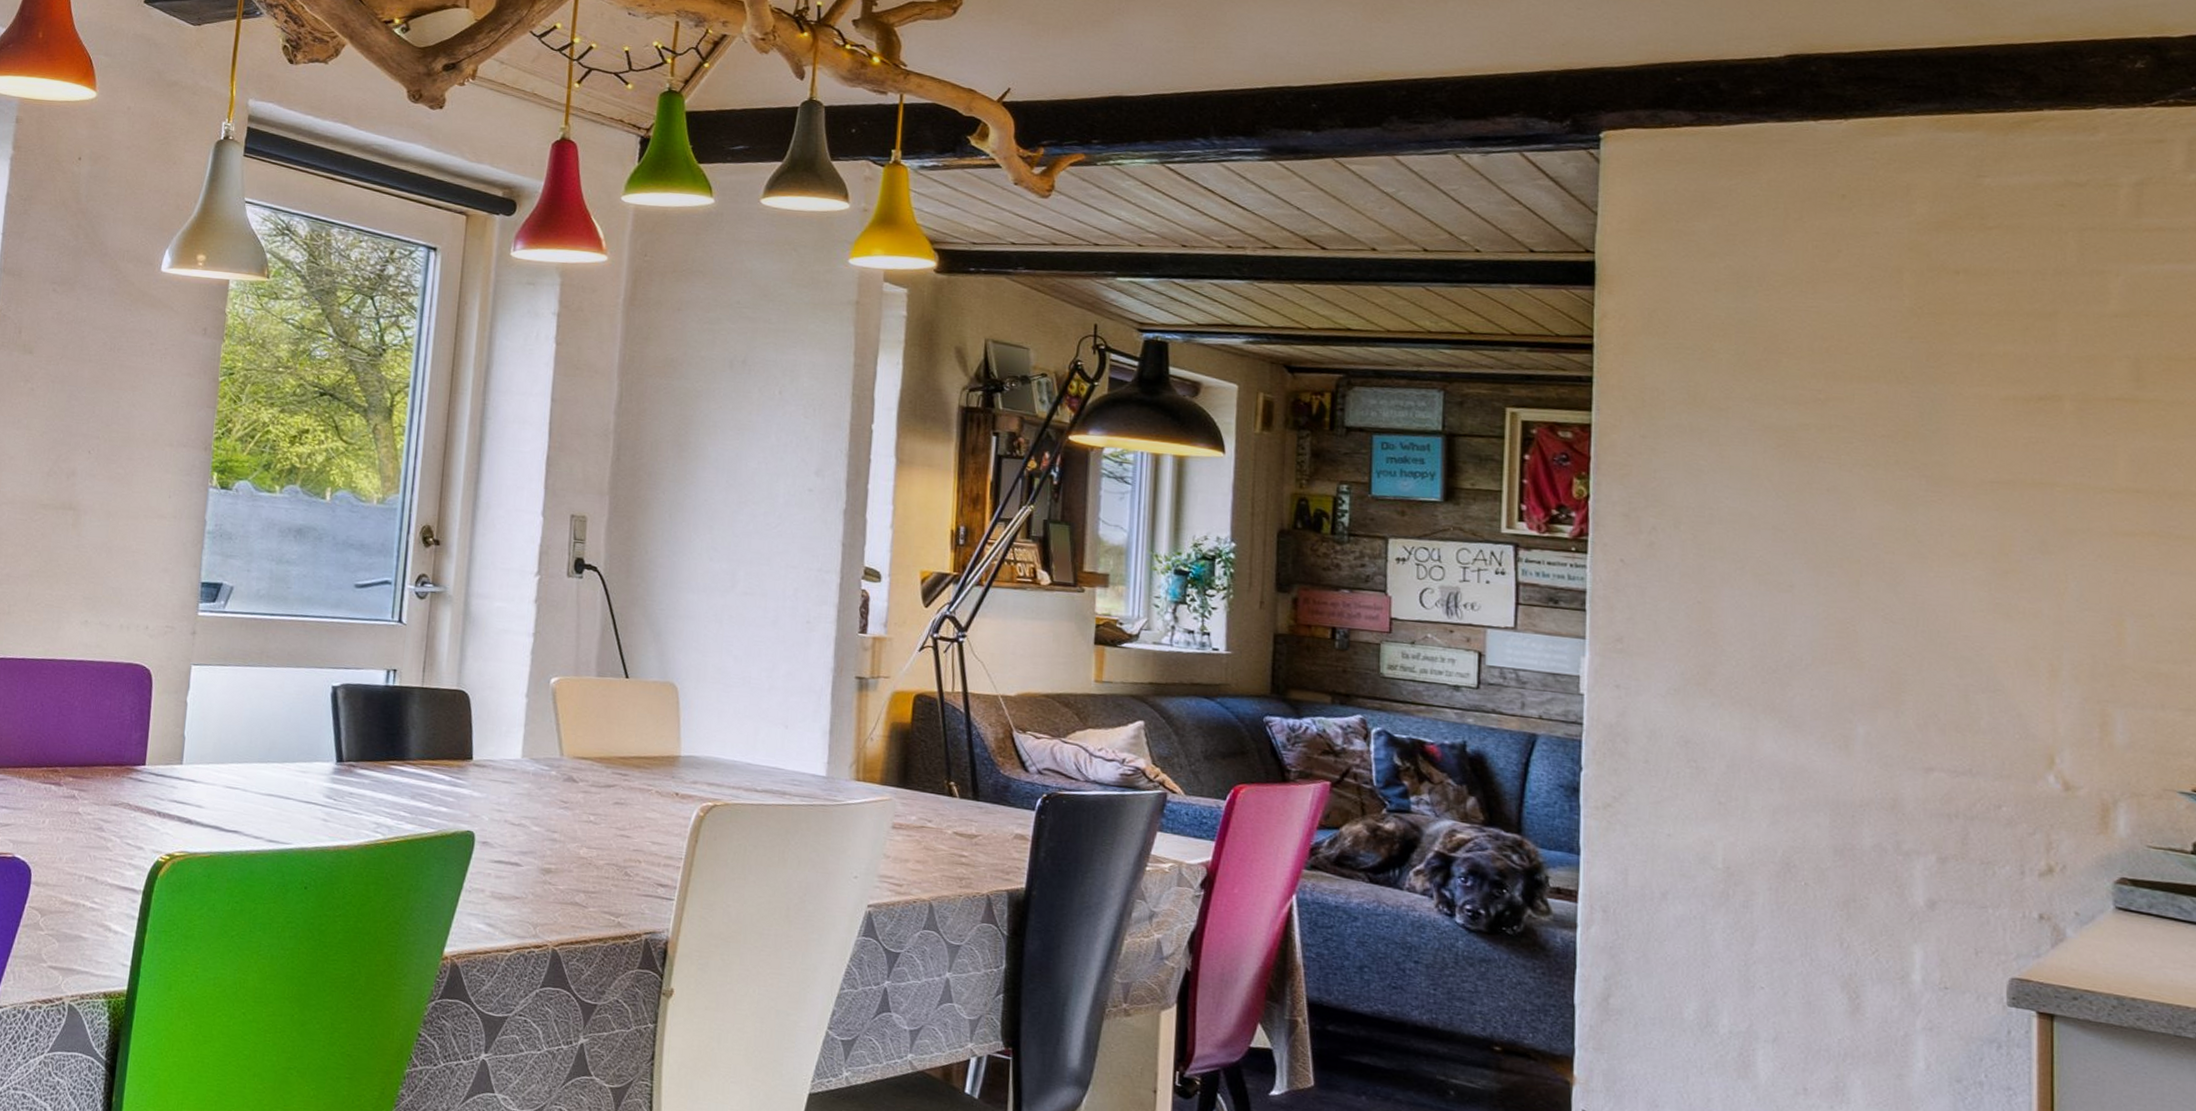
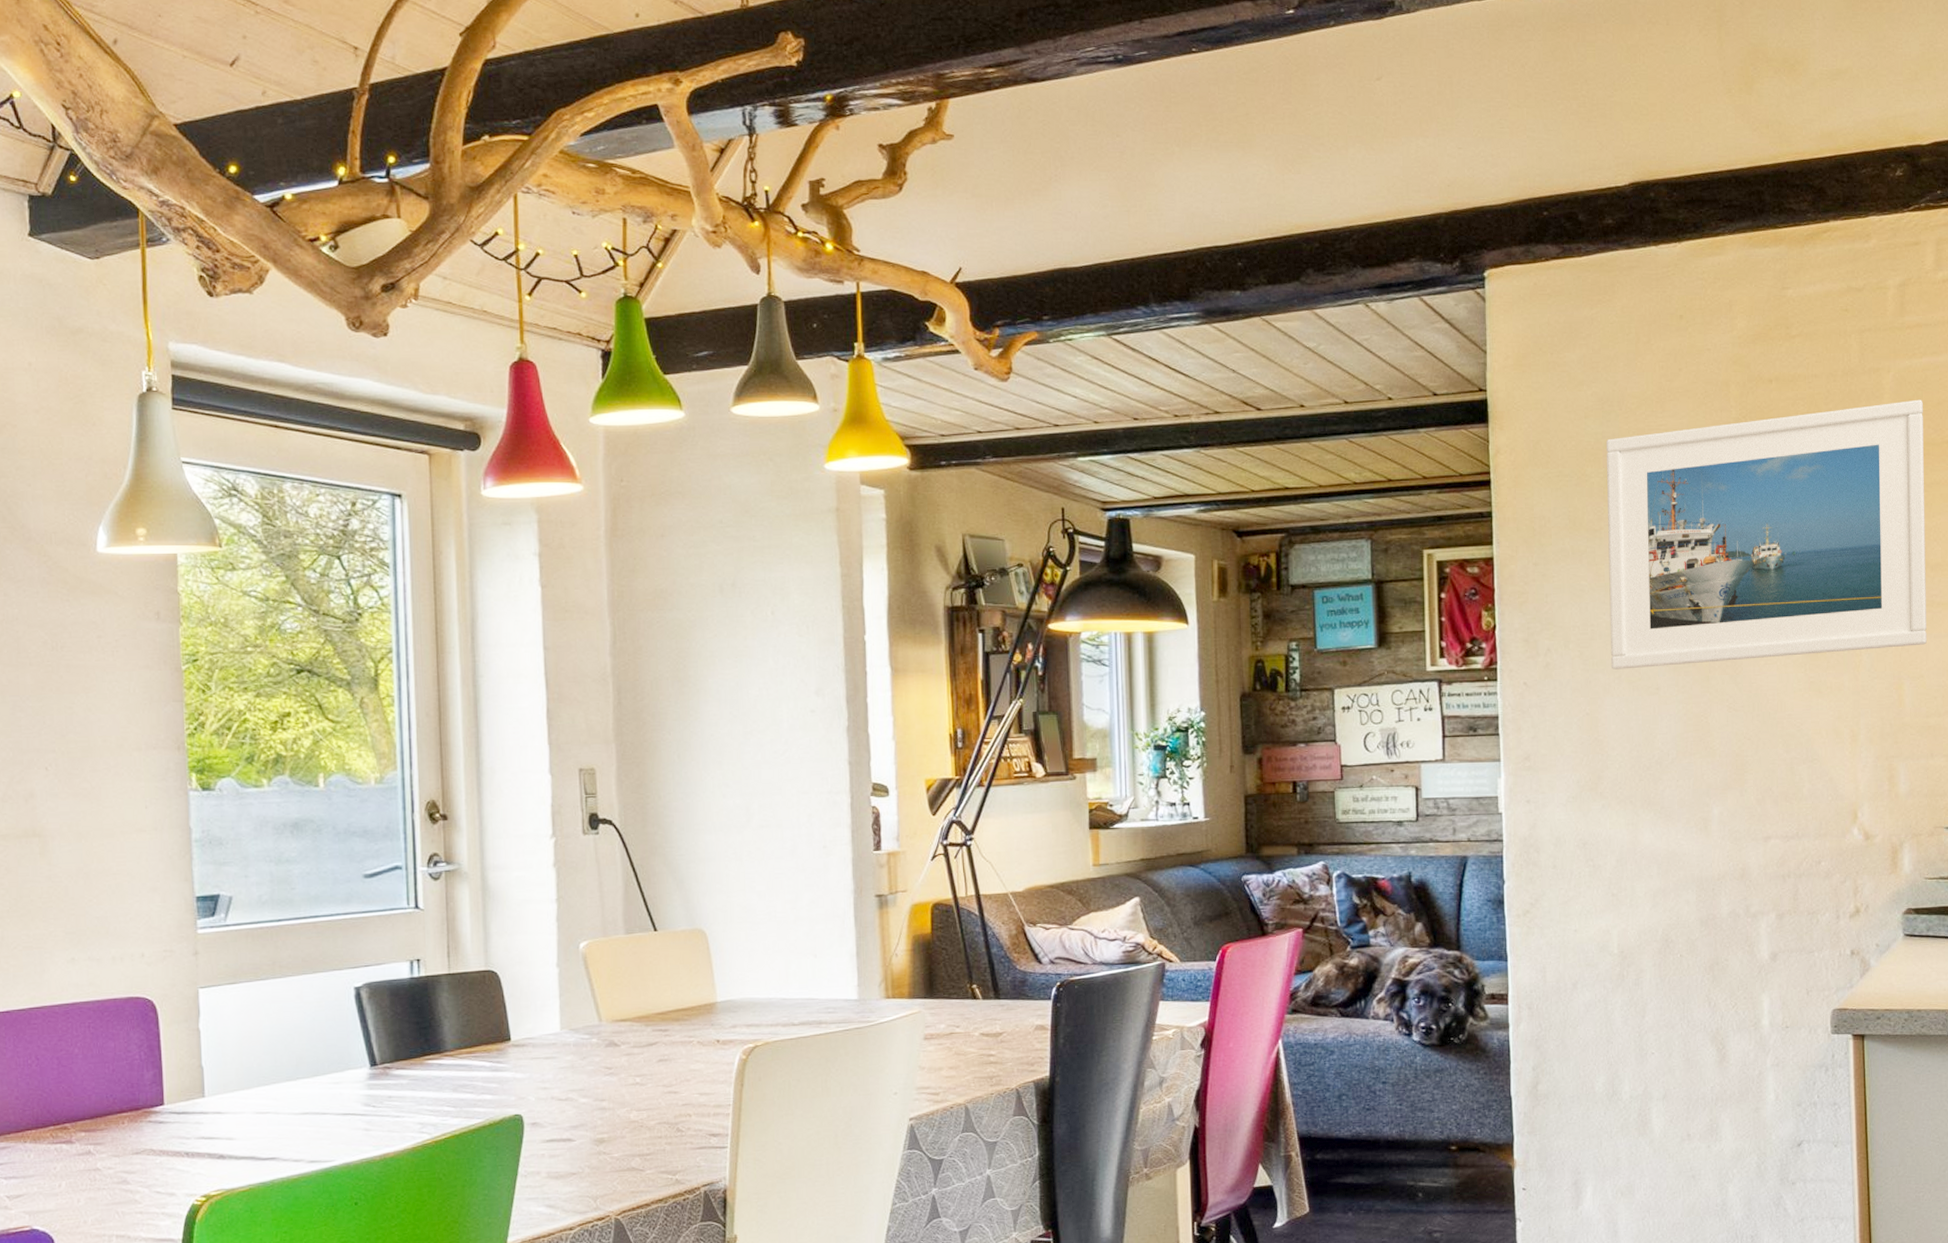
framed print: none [1732,308,2164,581] -> present [1606,399,1927,670]

